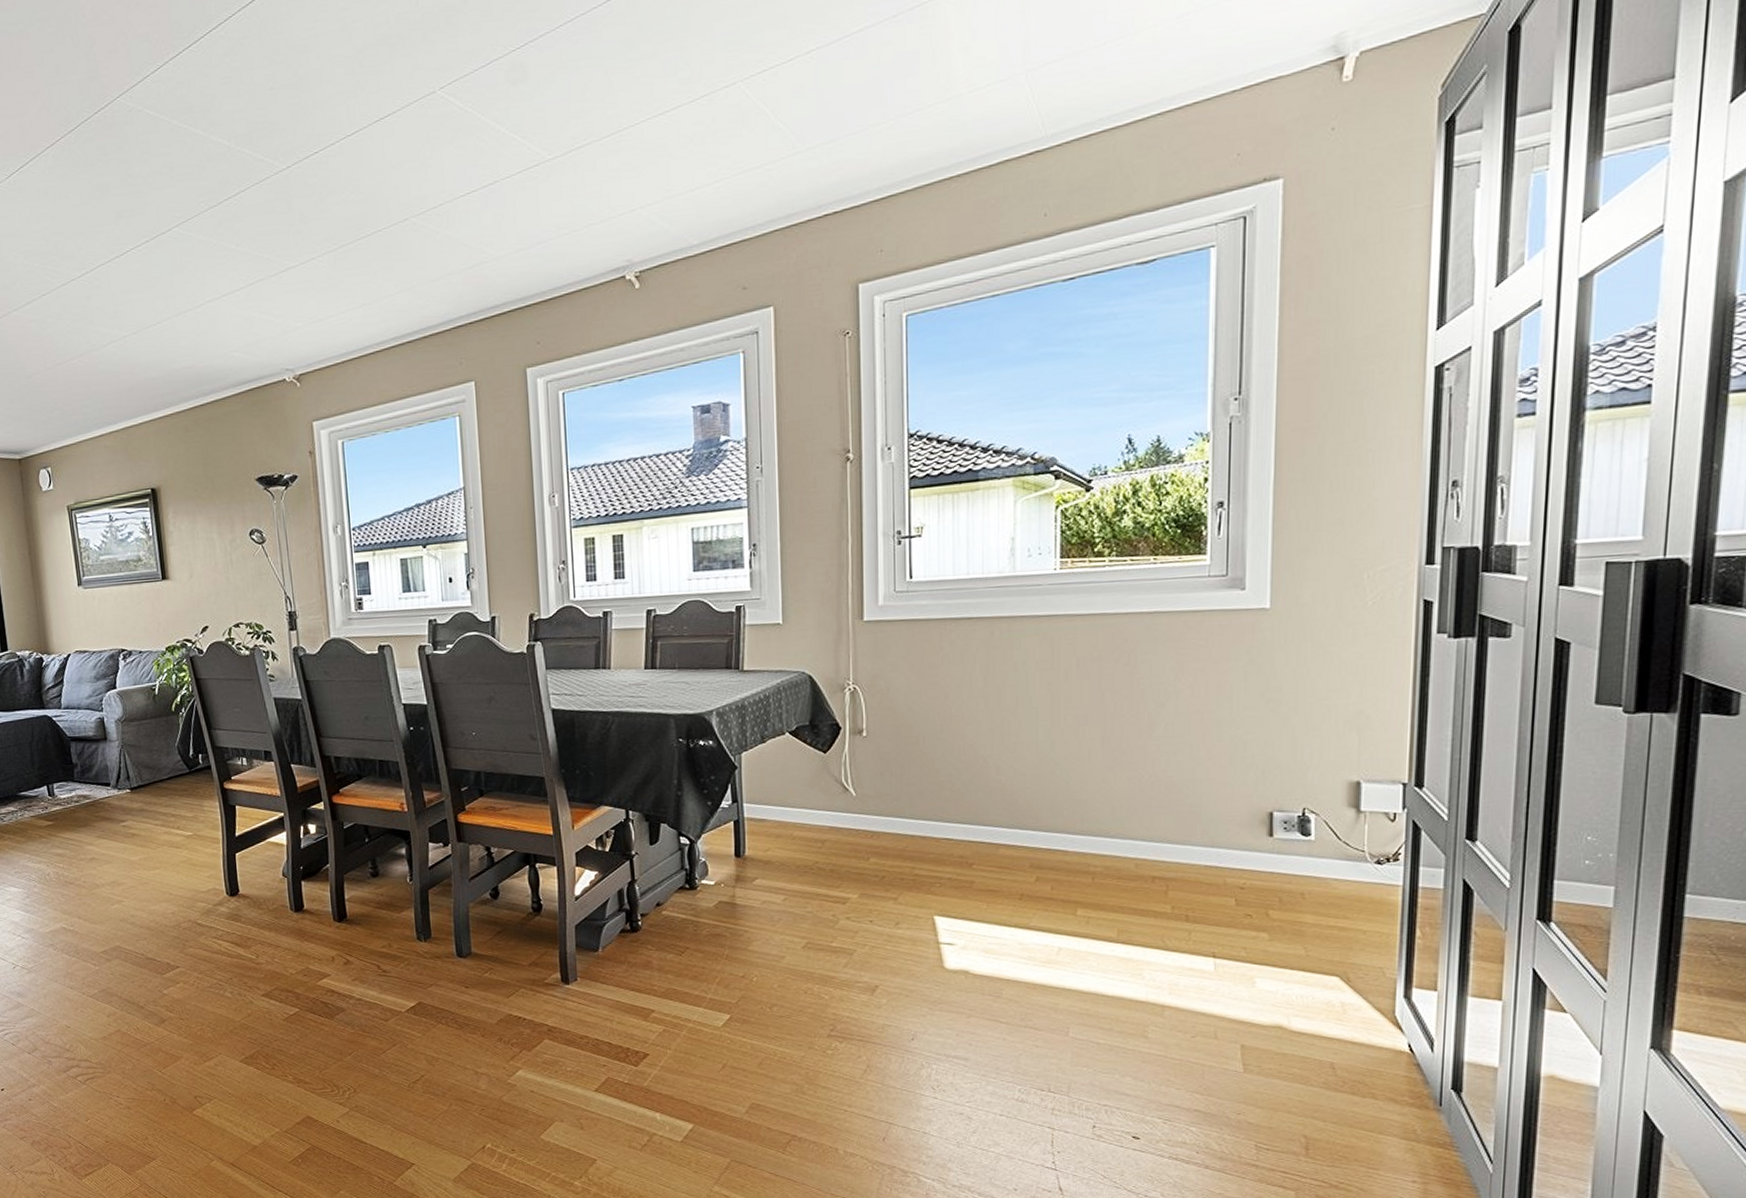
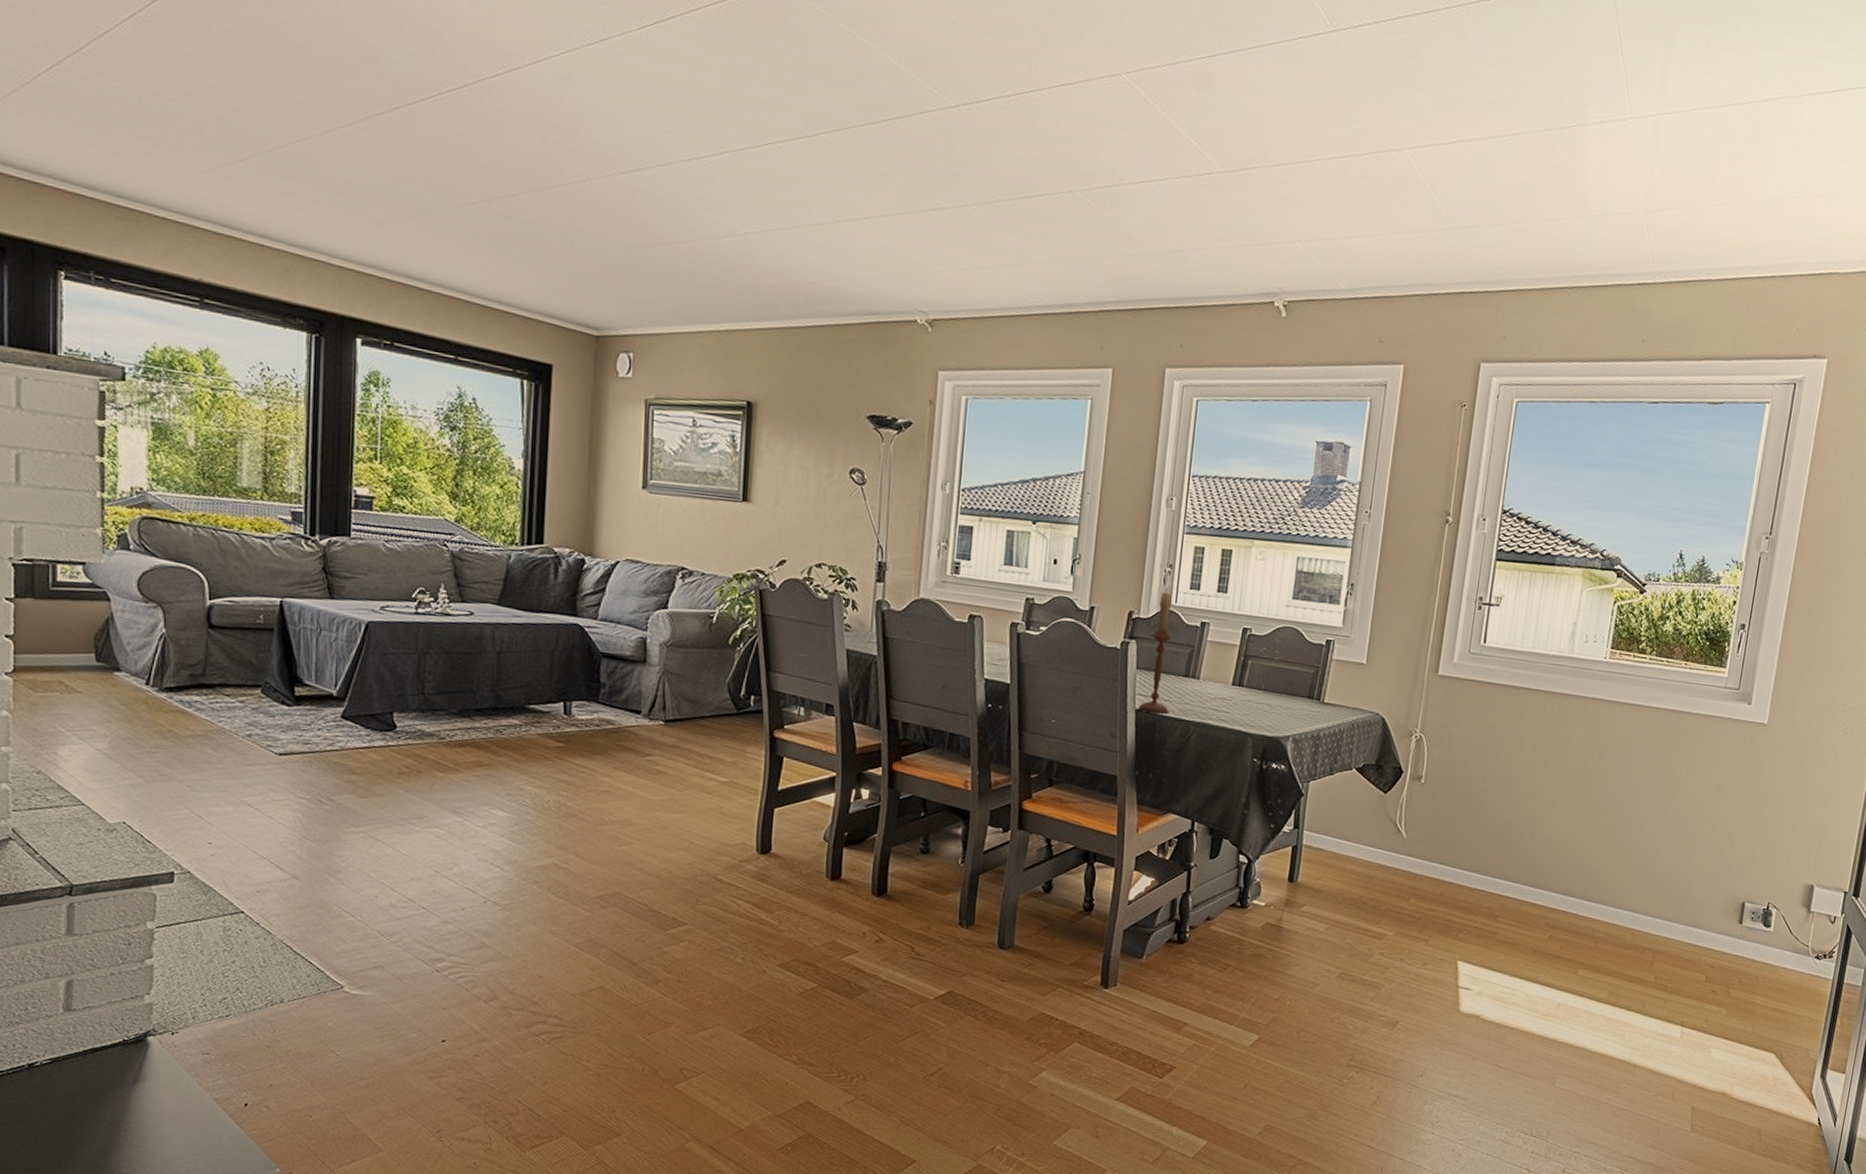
candlestick: none [553,586,585,710] -> present [1138,589,1173,714]

